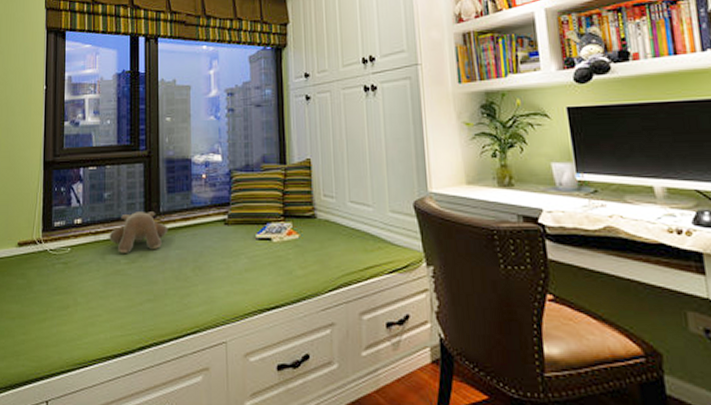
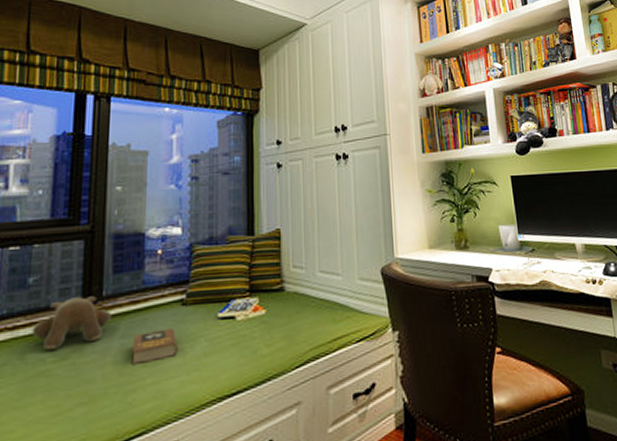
book: none [185,245,223,273] -> present [132,329,178,366]

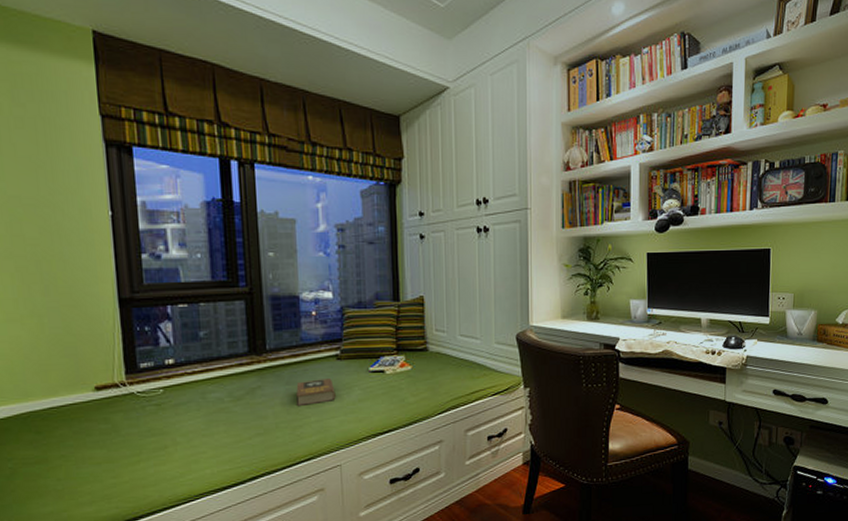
teddy bear: present [32,296,112,350] -> none [208,349,277,392]

